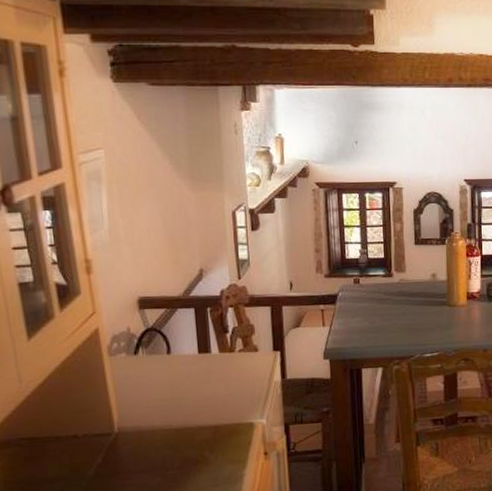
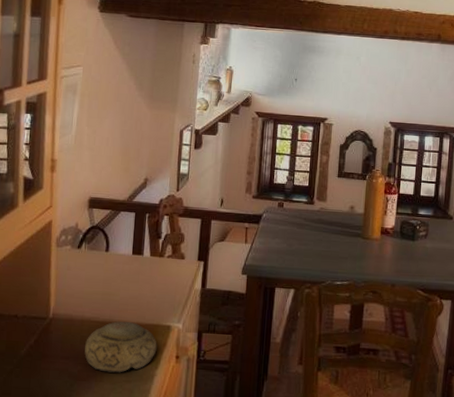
bowl: none [161,425,242,480] -> present [84,321,157,373]

